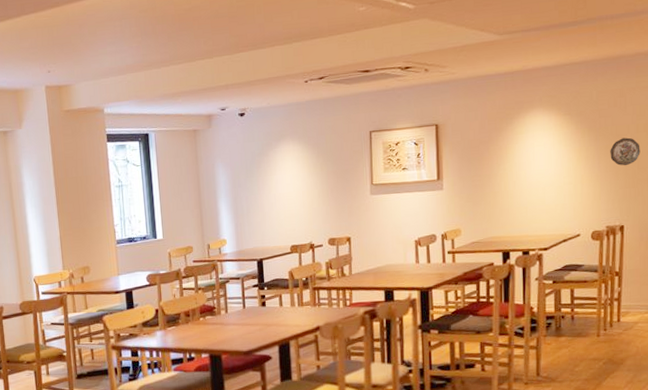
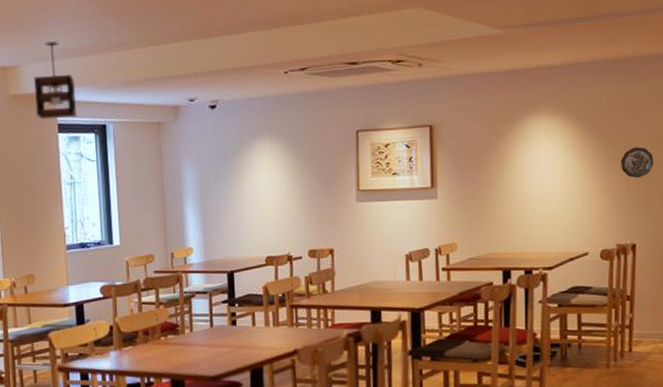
pendant light: none [85,61,122,131] -> present [34,41,76,120]

